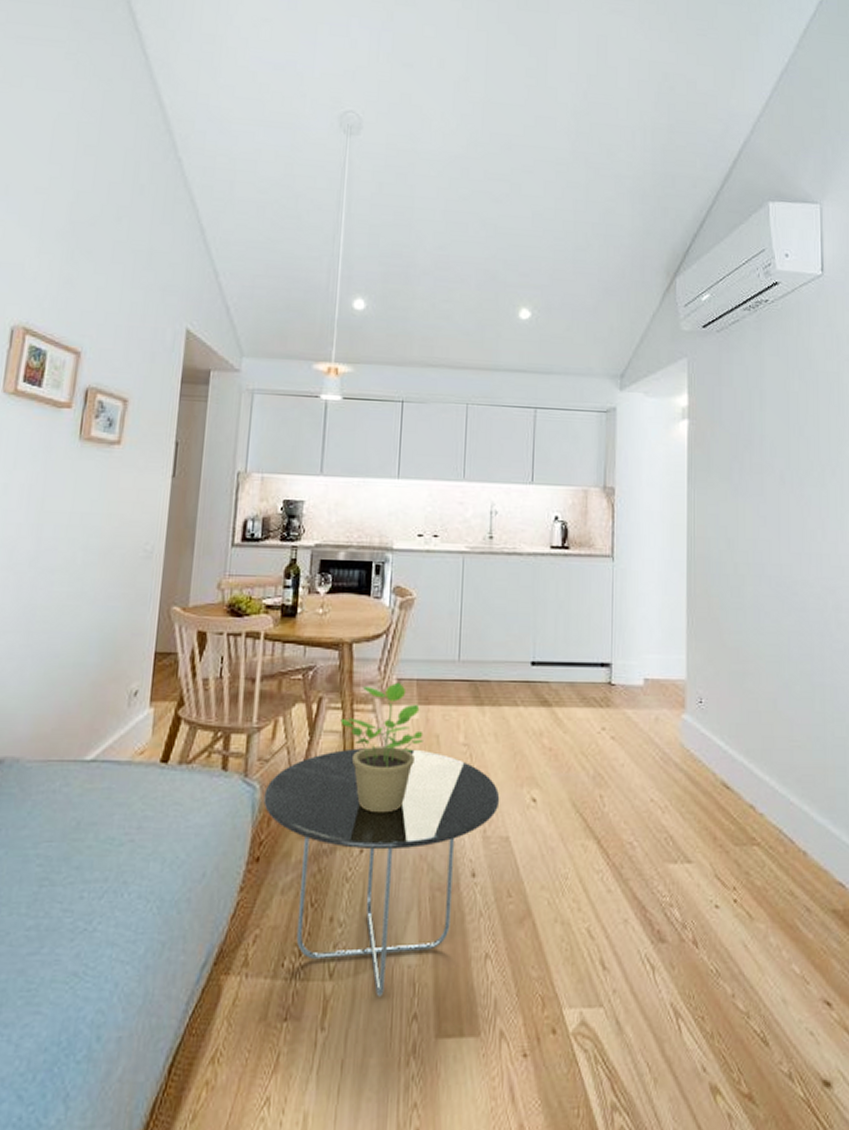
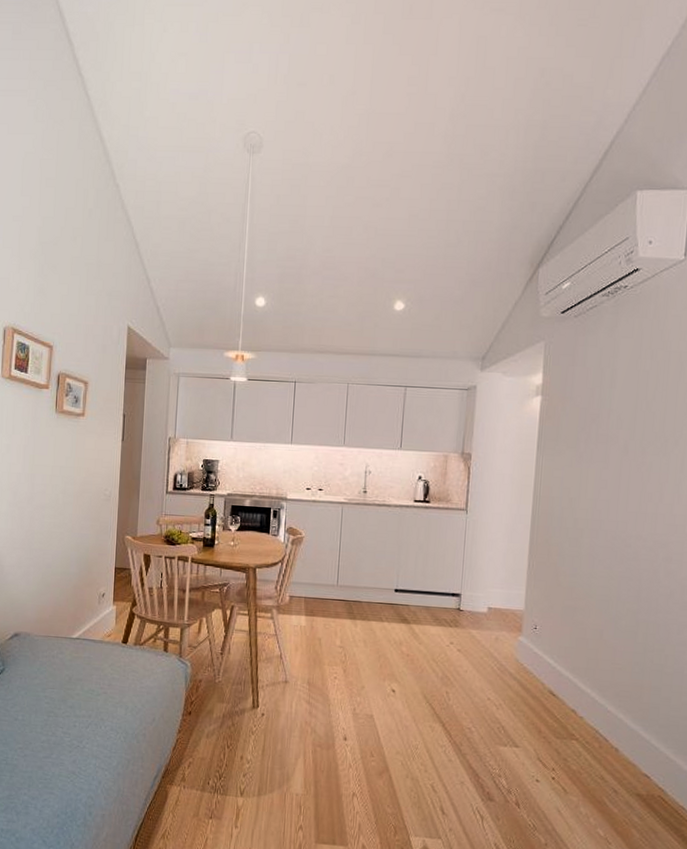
side table: present [263,748,500,997] -> none [193,643,367,812]
potted plant: present [340,682,423,813] -> none [247,598,309,691]

